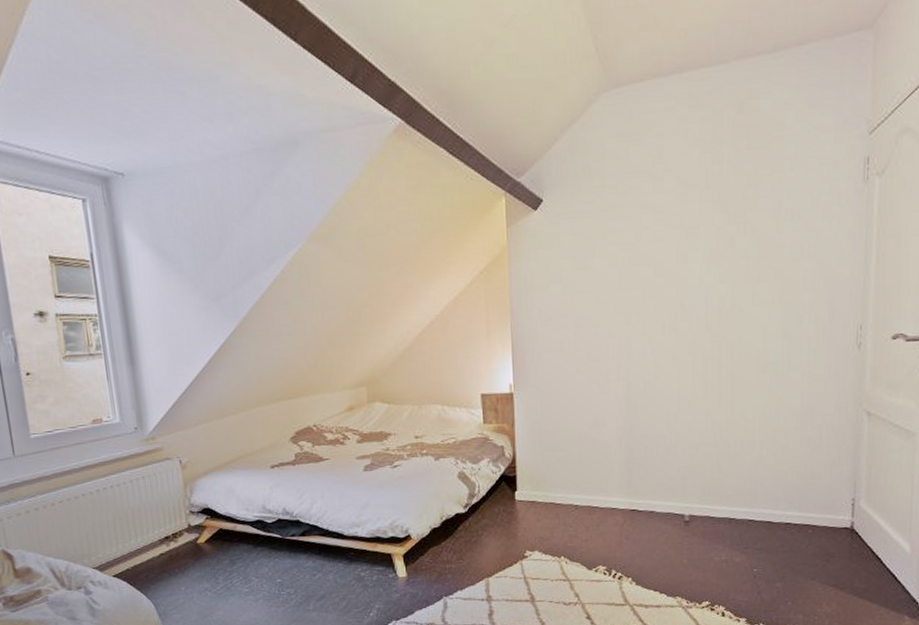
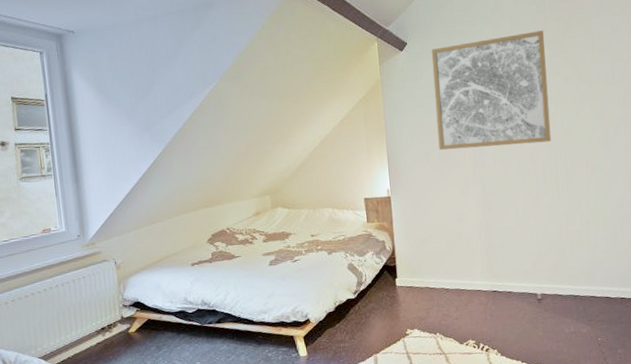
wall art: none [572,188,717,338] -> present [431,31,552,151]

